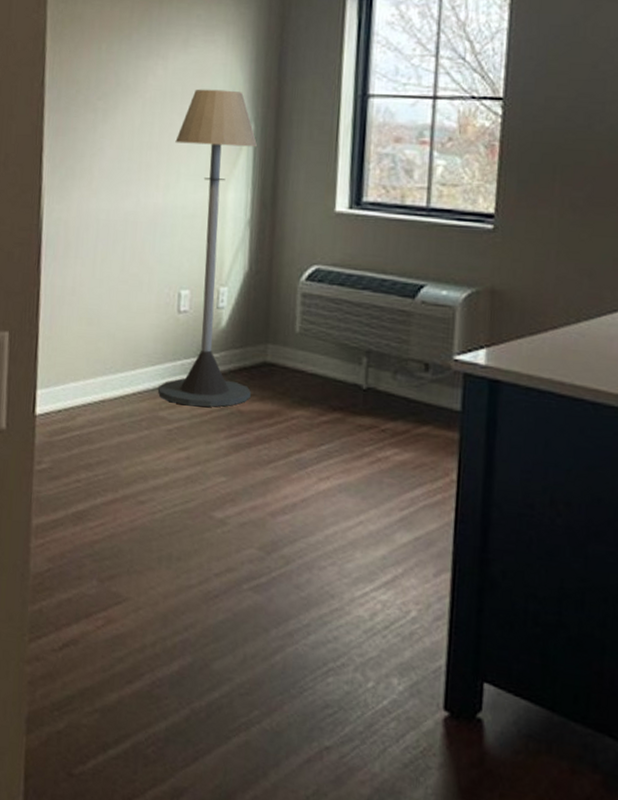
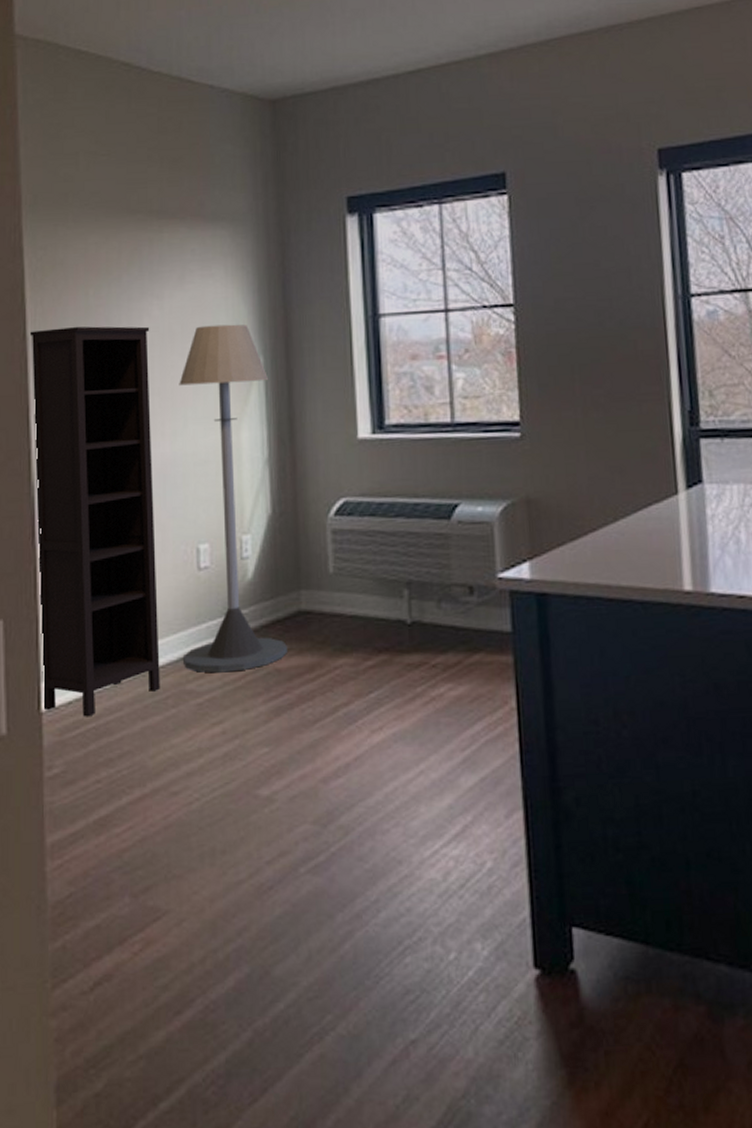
bookcase: none [37,77,154,426] -> present [29,326,160,717]

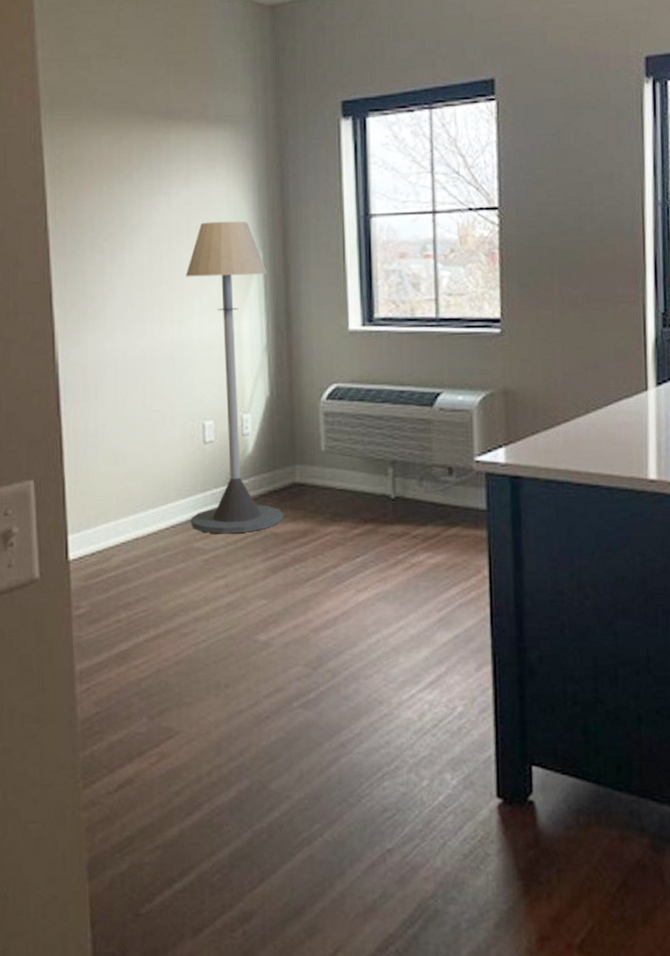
bookcase: present [29,326,160,717] -> none [50,220,171,567]

